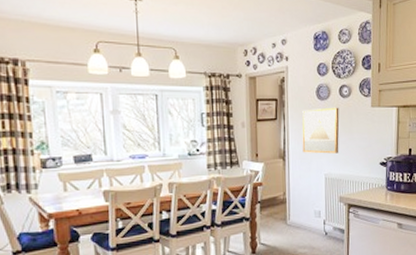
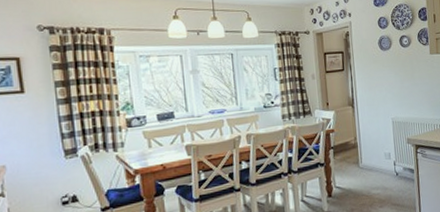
wall art: present [302,107,340,154] -> none [367,56,404,100]

